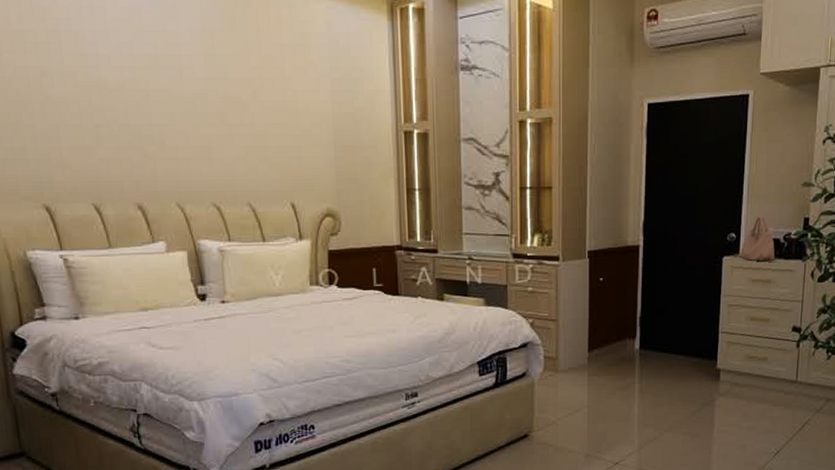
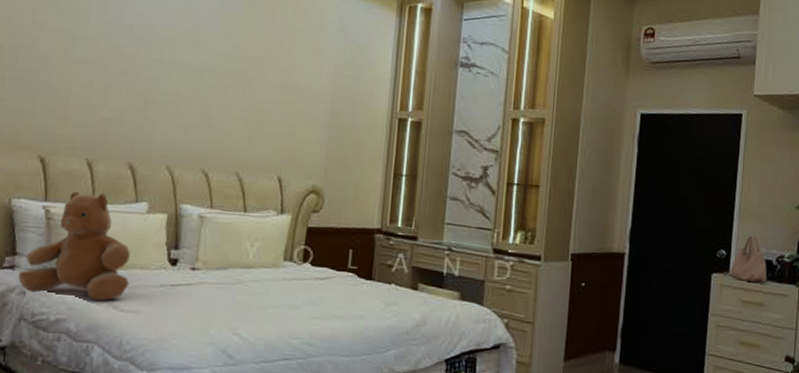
teddy bear: none [51,236,163,341] -> present [17,191,130,301]

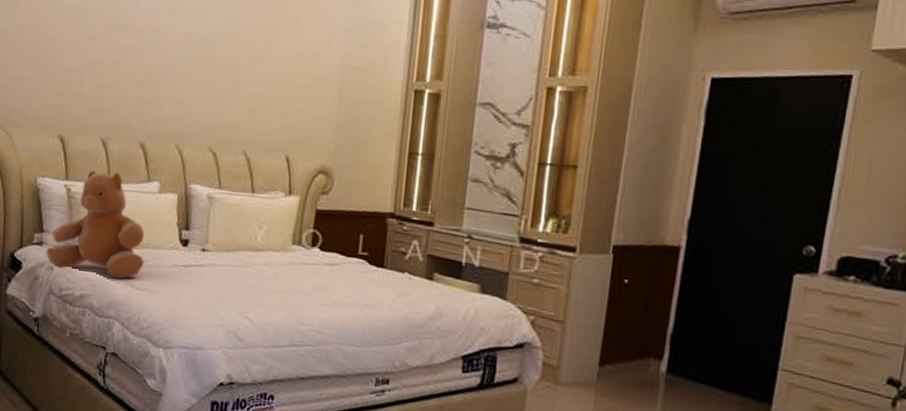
handbag: present [729,236,767,284] -> none [817,230,872,289]

